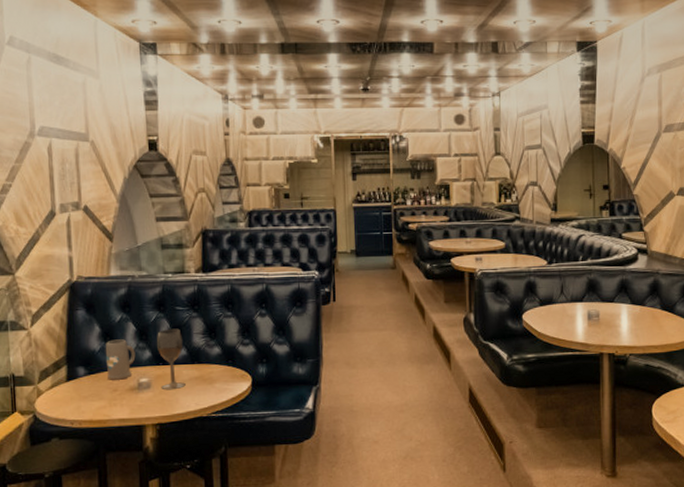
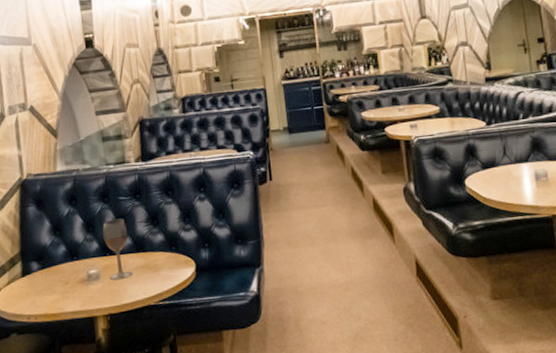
beer mug: present [105,339,136,380] -> none [55,232,84,274]

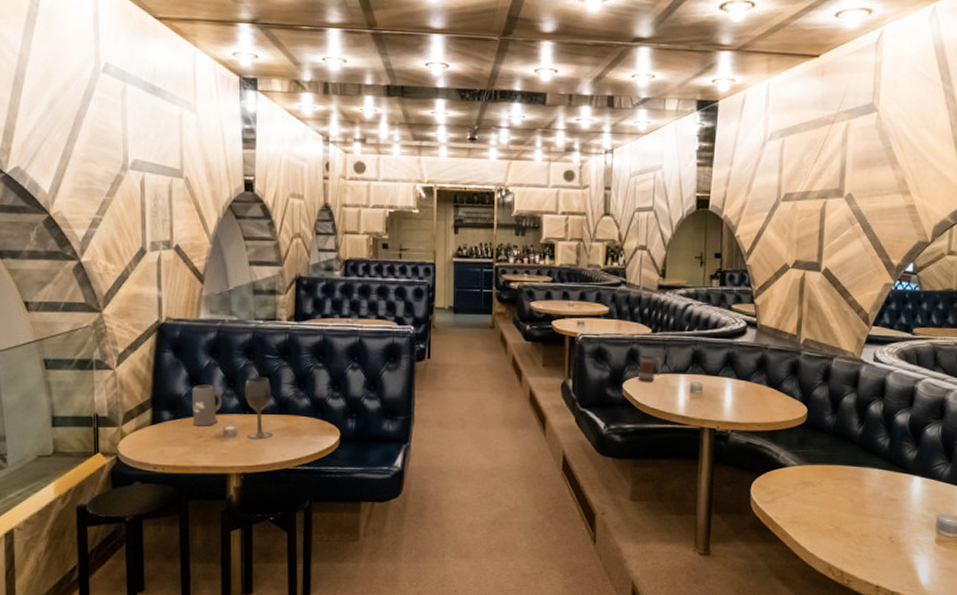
beer mug: none [55,232,84,274] -> present [191,385,223,426]
beer mug: none [478,149,502,178] -> present [638,356,661,384]

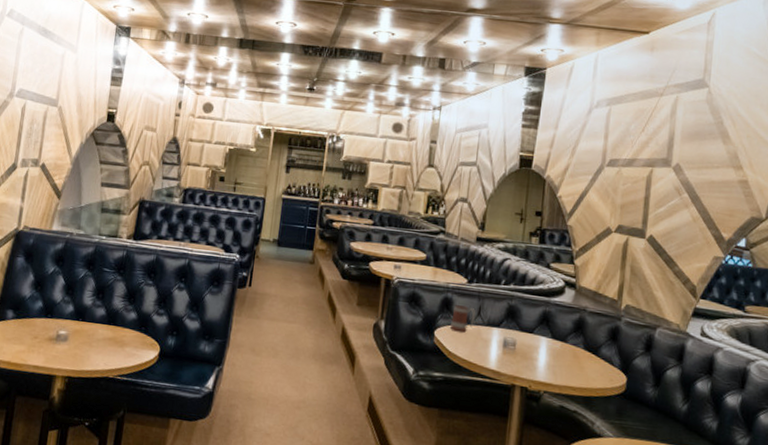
beer mug: present [191,385,223,426] -> none [31,289,61,329]
wine glass: present [244,377,272,440] -> none [76,287,105,347]

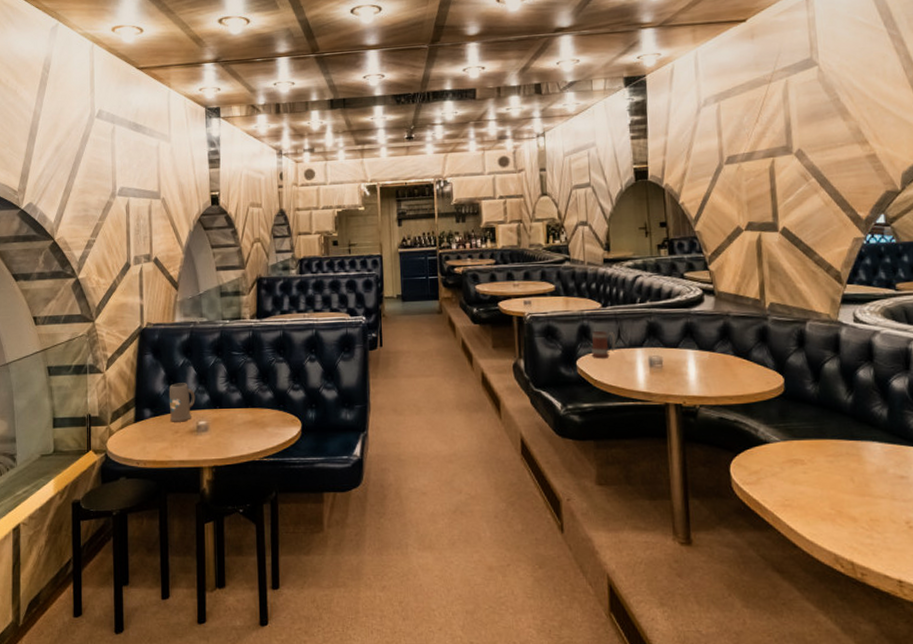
beer mug: none [31,289,61,329] -> present [169,383,196,422]

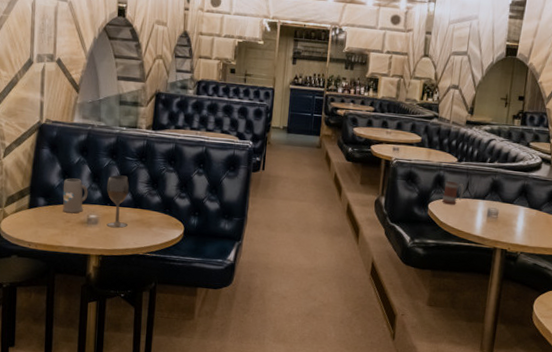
wine glass: none [214,373,240,434] -> present [106,175,130,229]

